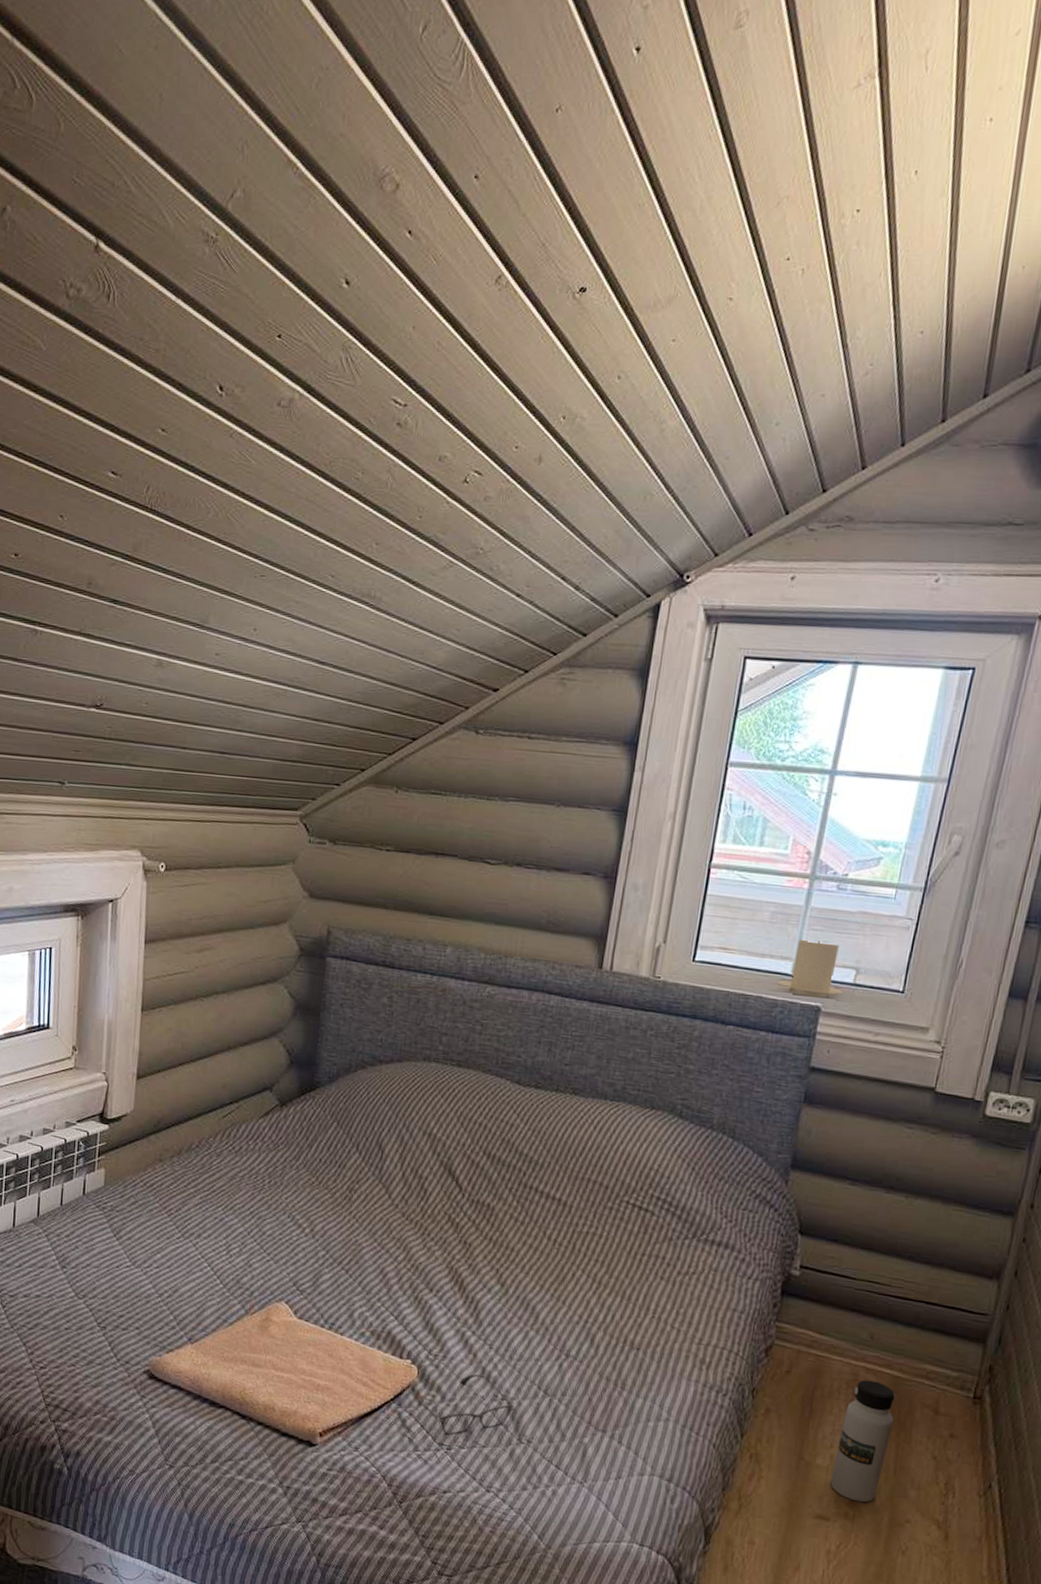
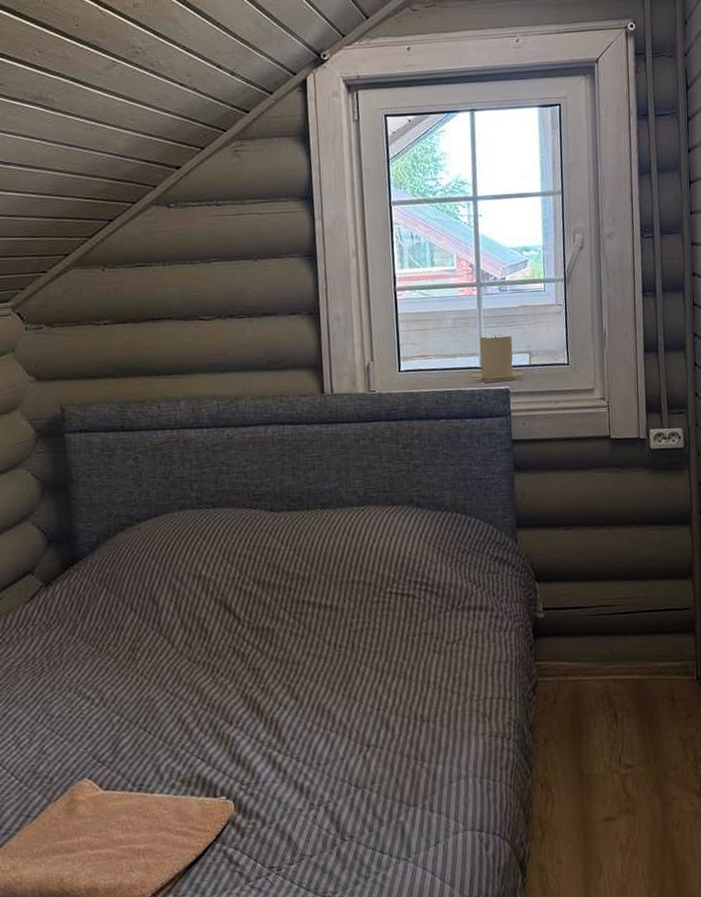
eyeglasses: present [399,1374,515,1436] -> none [220,789,332,857]
water bottle: present [830,1379,895,1503] -> none [606,688,646,796]

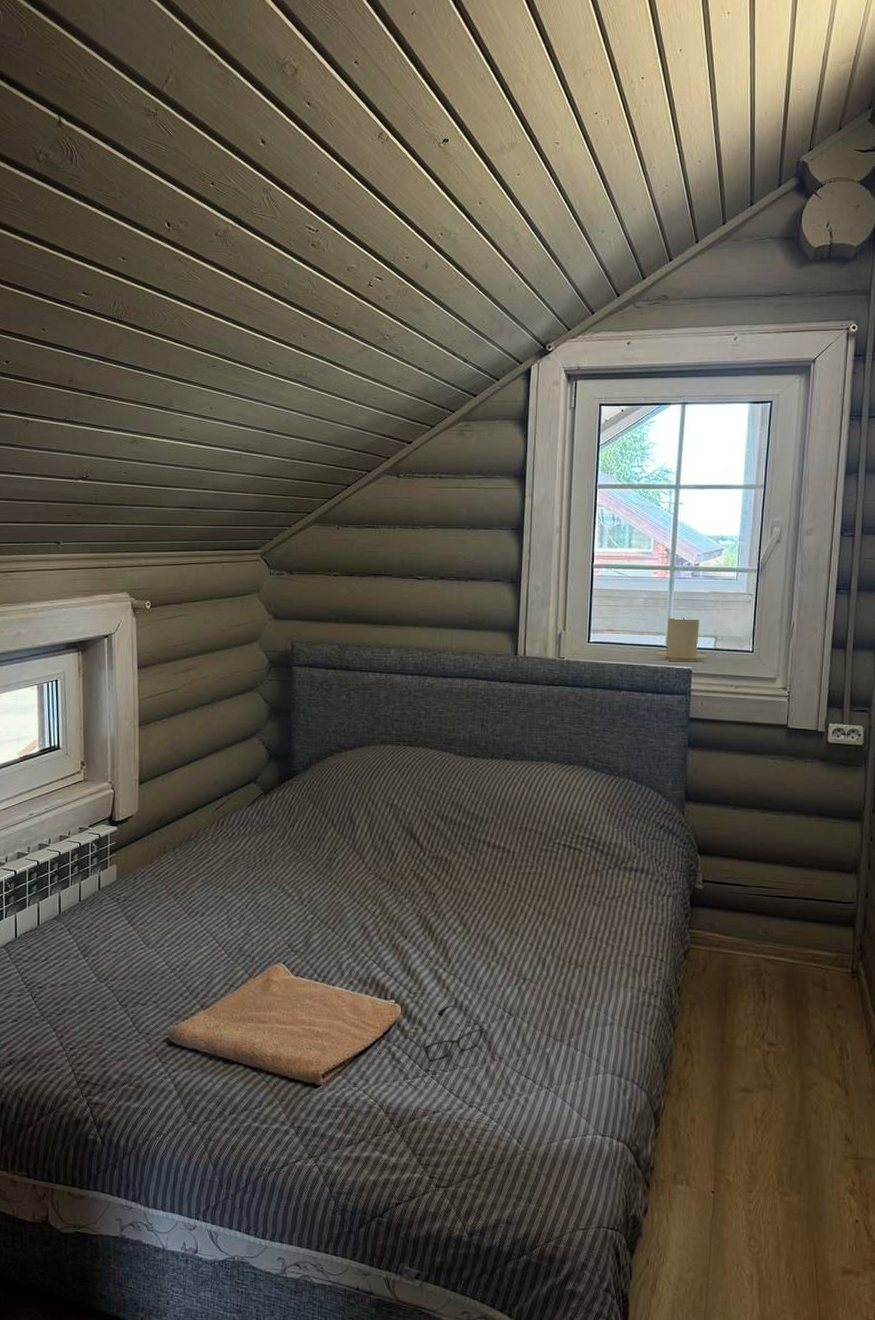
eyeglasses: none [220,789,332,857] -> present [387,1005,486,1061]

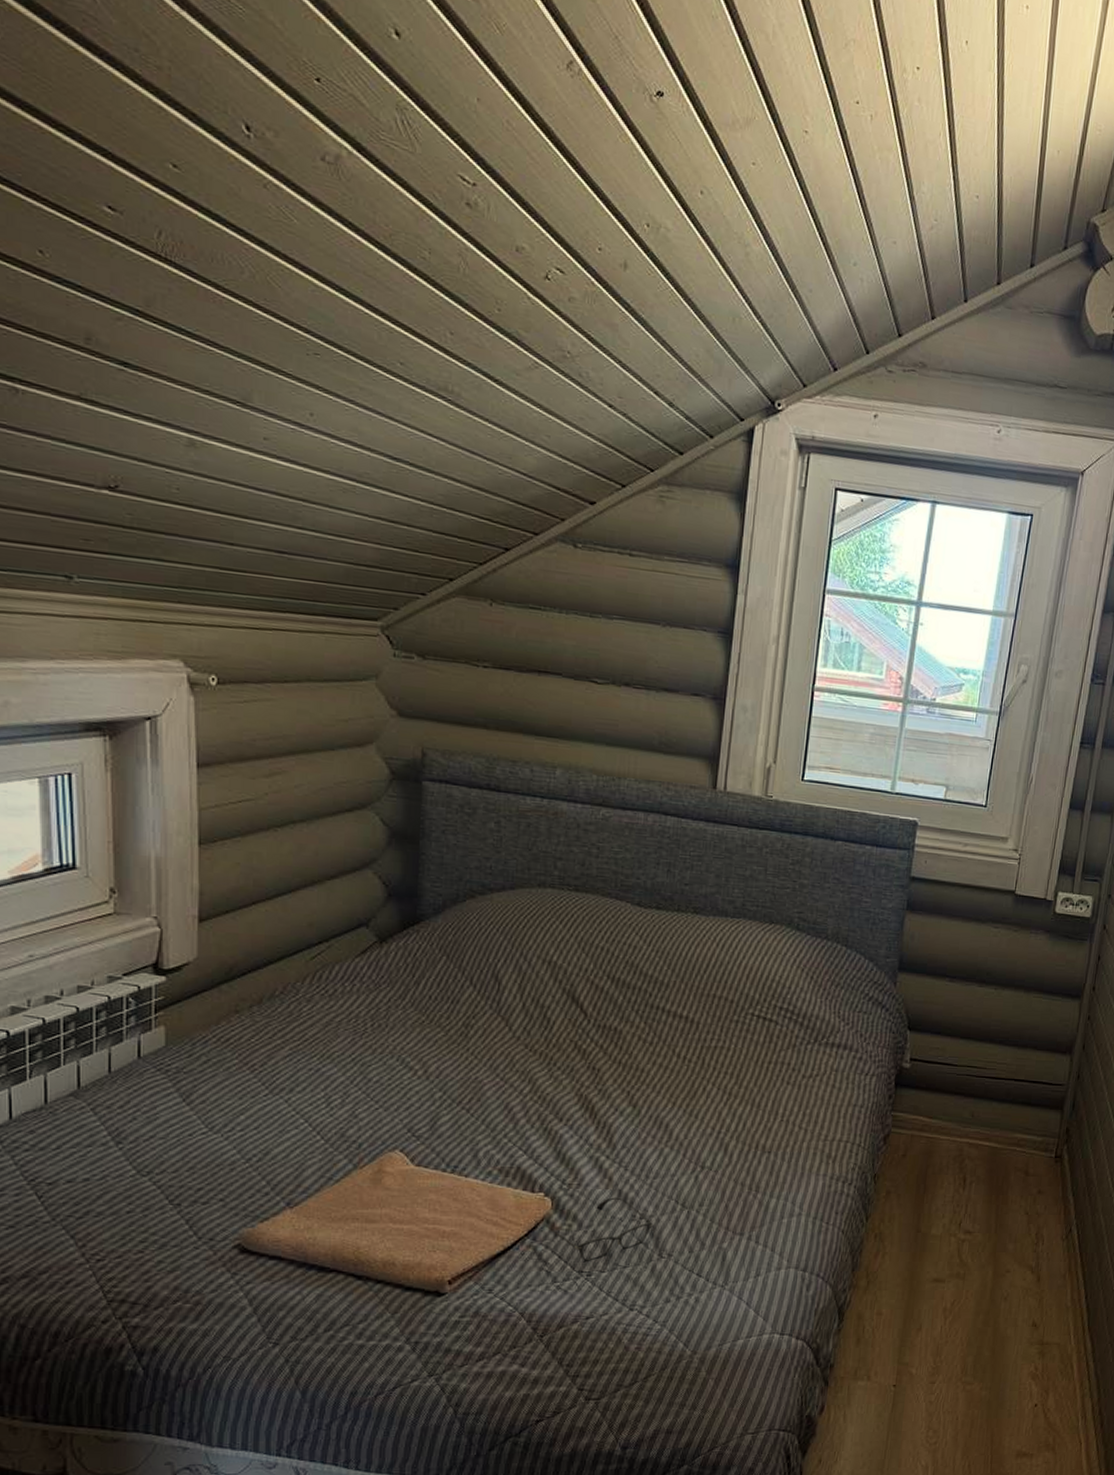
candle: present [656,617,707,662] -> none [879,758,936,813]

